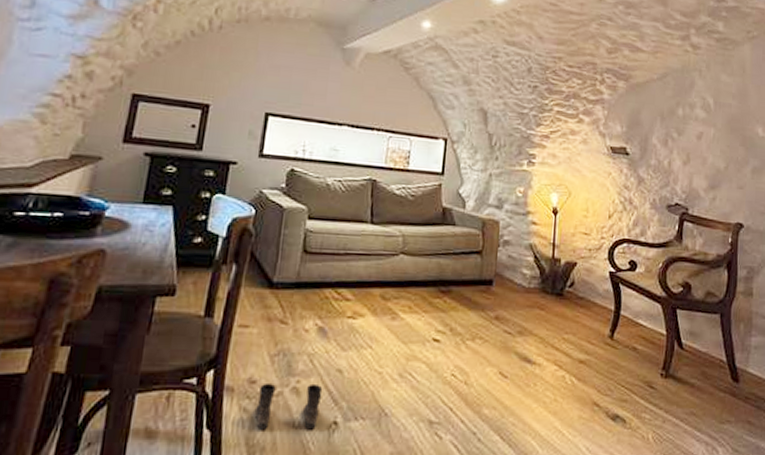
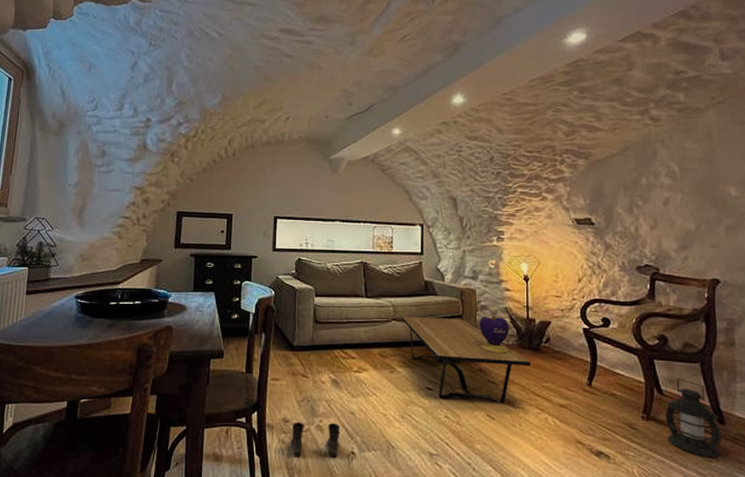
coffee table: none [411,249,552,359] -> present [401,316,530,403]
decorative container: none [499,241,533,299] -> present [479,306,510,354]
lantern: none [683,331,735,420] -> present [665,378,721,459]

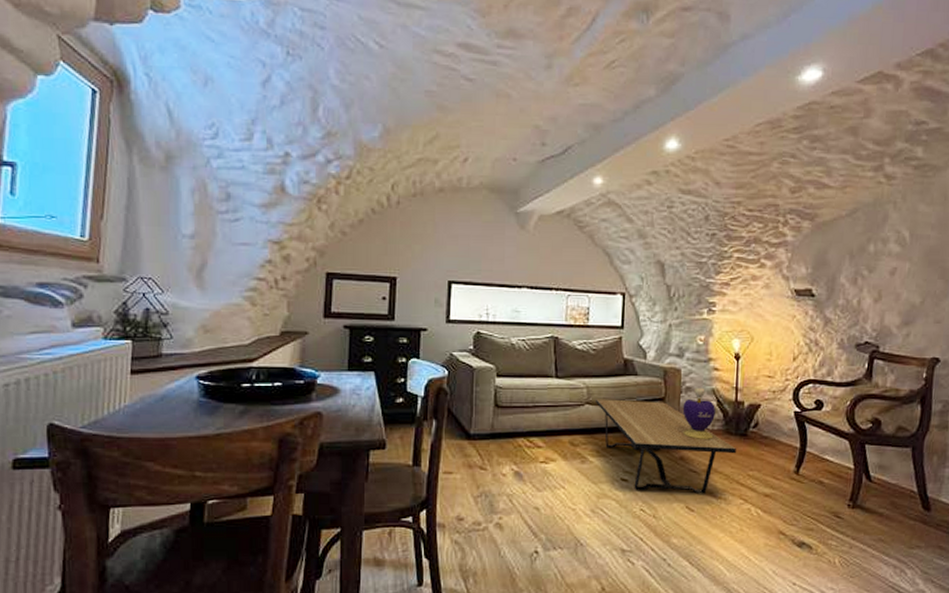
boots: present [290,421,340,458] -> none [464,519,523,558]
lantern: present [665,378,721,459] -> none [871,464,926,546]

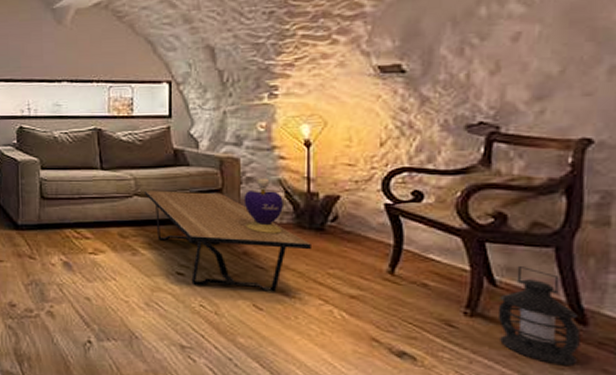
lantern: none [871,464,926,546] -> present [497,266,581,366]

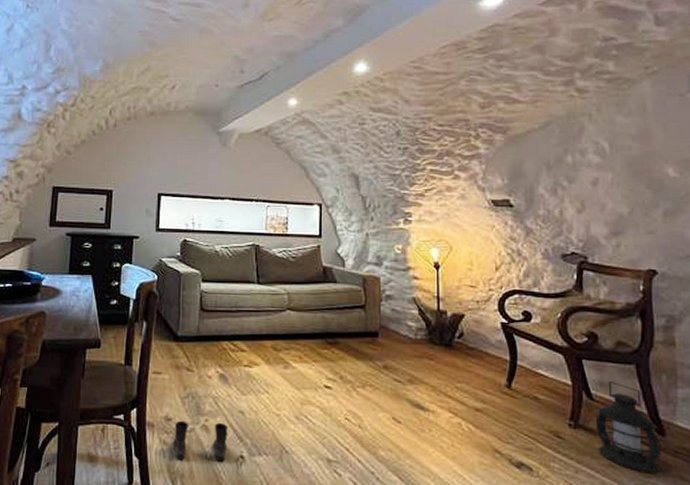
boots: none [17,306,75,346] -> present [172,420,228,462]
coffee table: present [145,190,311,292] -> none [297,305,441,405]
decorative container: present [244,178,285,235] -> none [384,296,419,350]

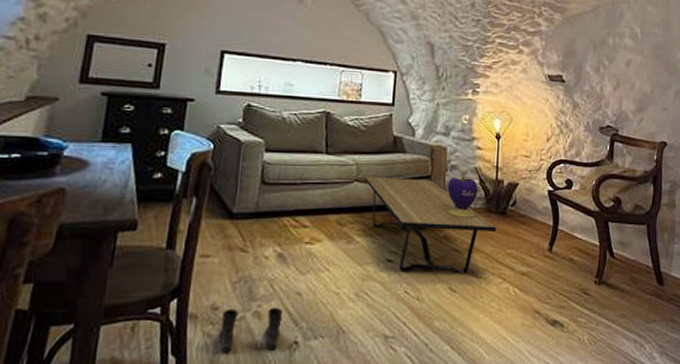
coffee table: none [297,305,441,405] -> present [364,176,496,274]
decorative container: none [384,296,419,350] -> present [447,166,479,219]
lantern: present [595,381,661,474] -> none [614,241,660,320]

